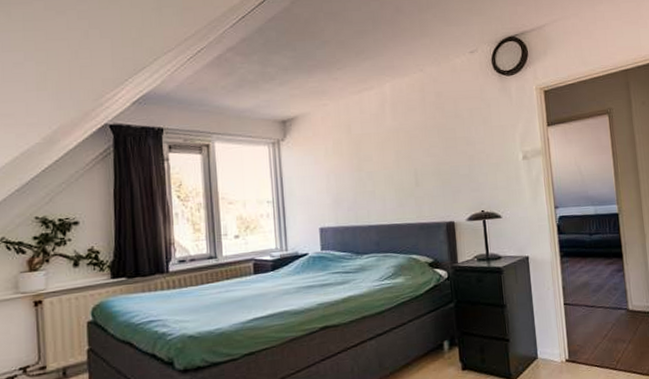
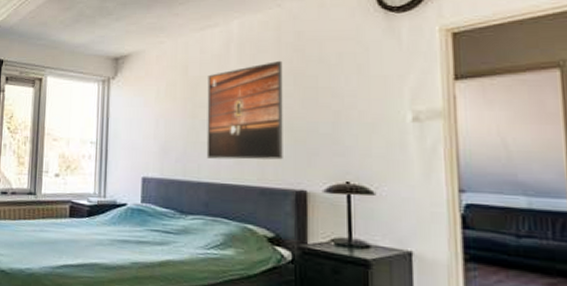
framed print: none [368,116,435,205] -> present [206,60,283,160]

